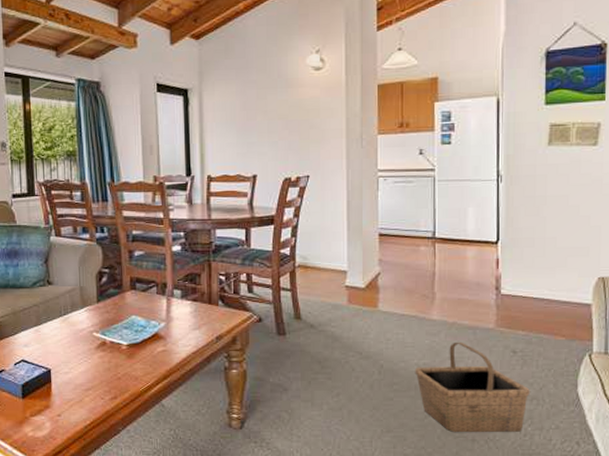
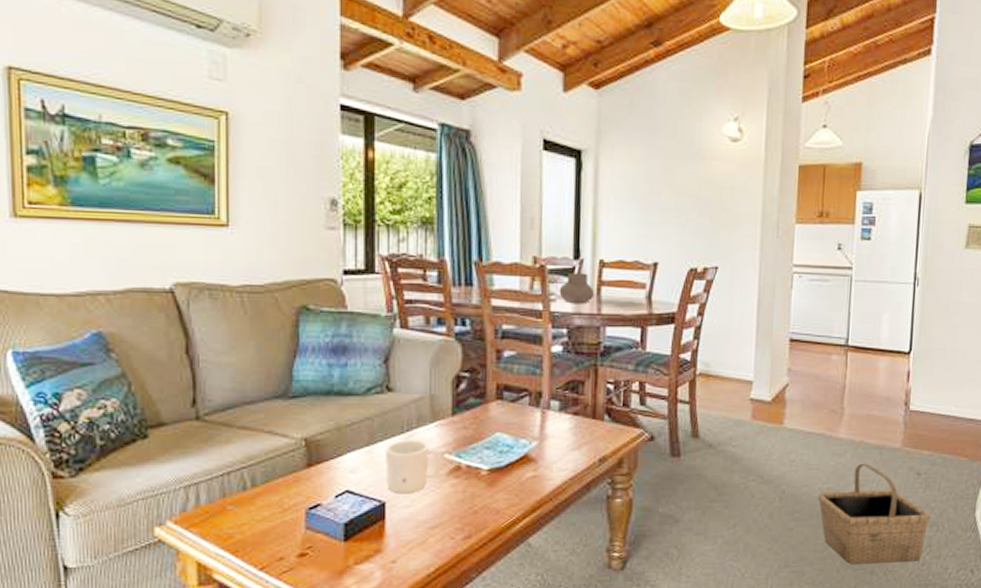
mug: none [49,321,91,363] -> present [385,440,441,494]
vase: none [176,187,205,212] -> present [559,273,595,304]

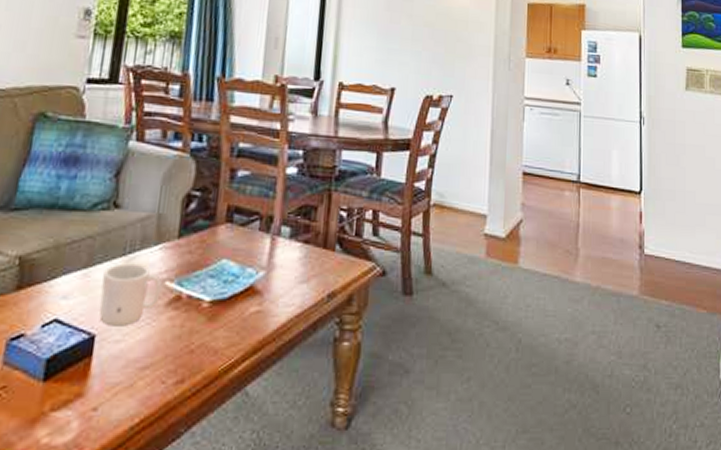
vase: present [559,273,595,304] -> none [297,93,333,126]
basket: present [817,463,931,564] -> none [555,311,674,432]

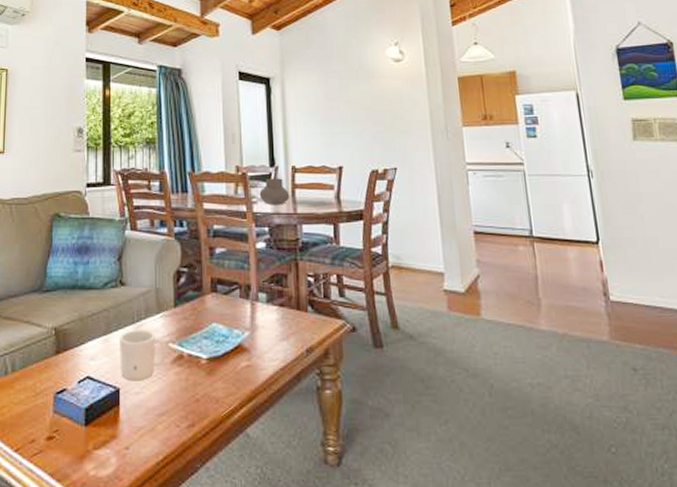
vase: none [297,93,333,126] -> present [259,178,290,205]

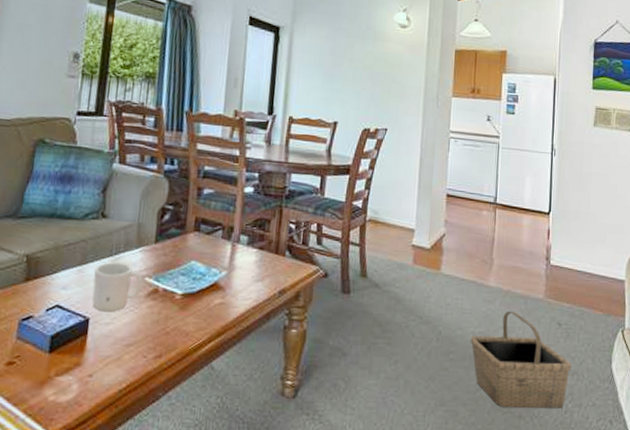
vase: present [259,178,290,205] -> none [254,126,284,153]
basket: none [528,357,660,470] -> present [470,310,572,409]

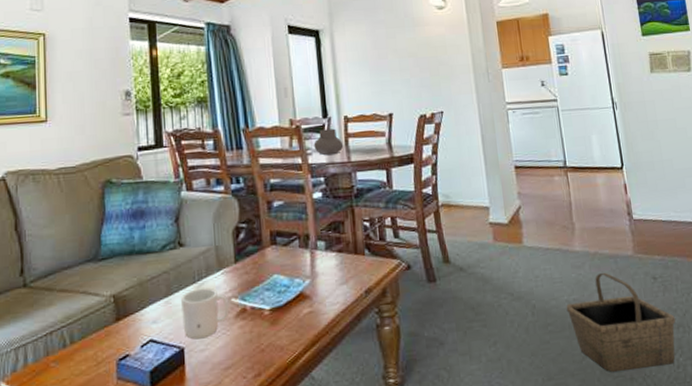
vase: none [254,126,284,153] -> present [313,128,344,156]

